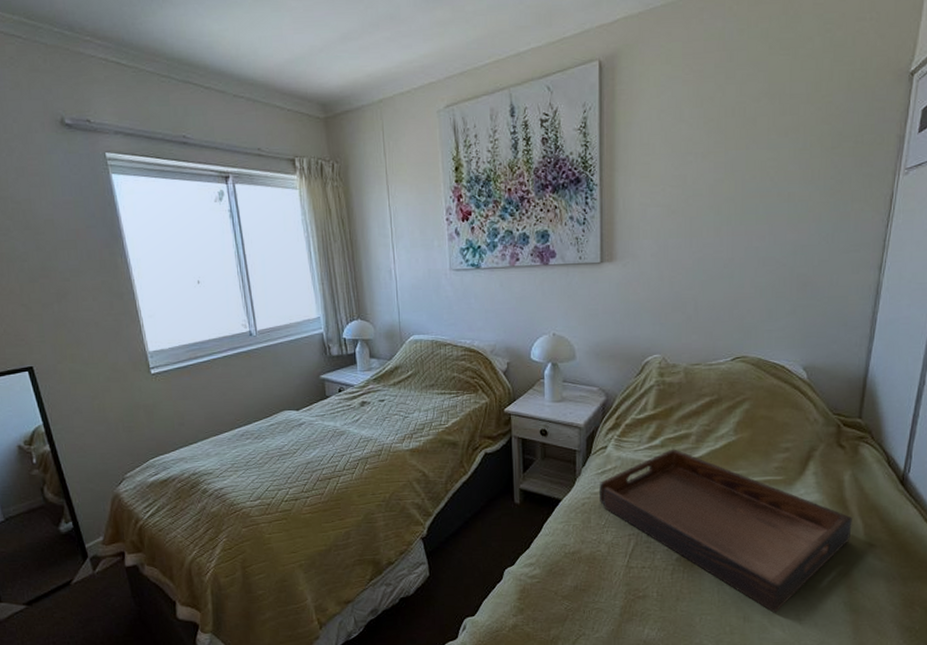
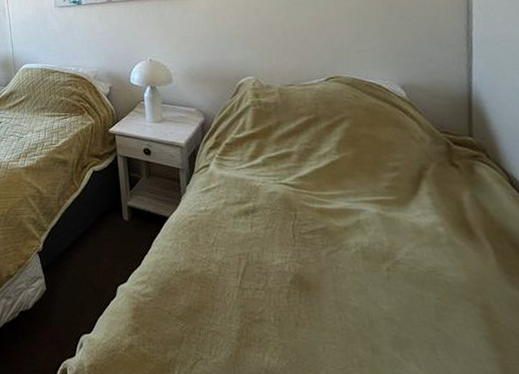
serving tray: present [599,449,852,613] -> none [205,167,481,345]

